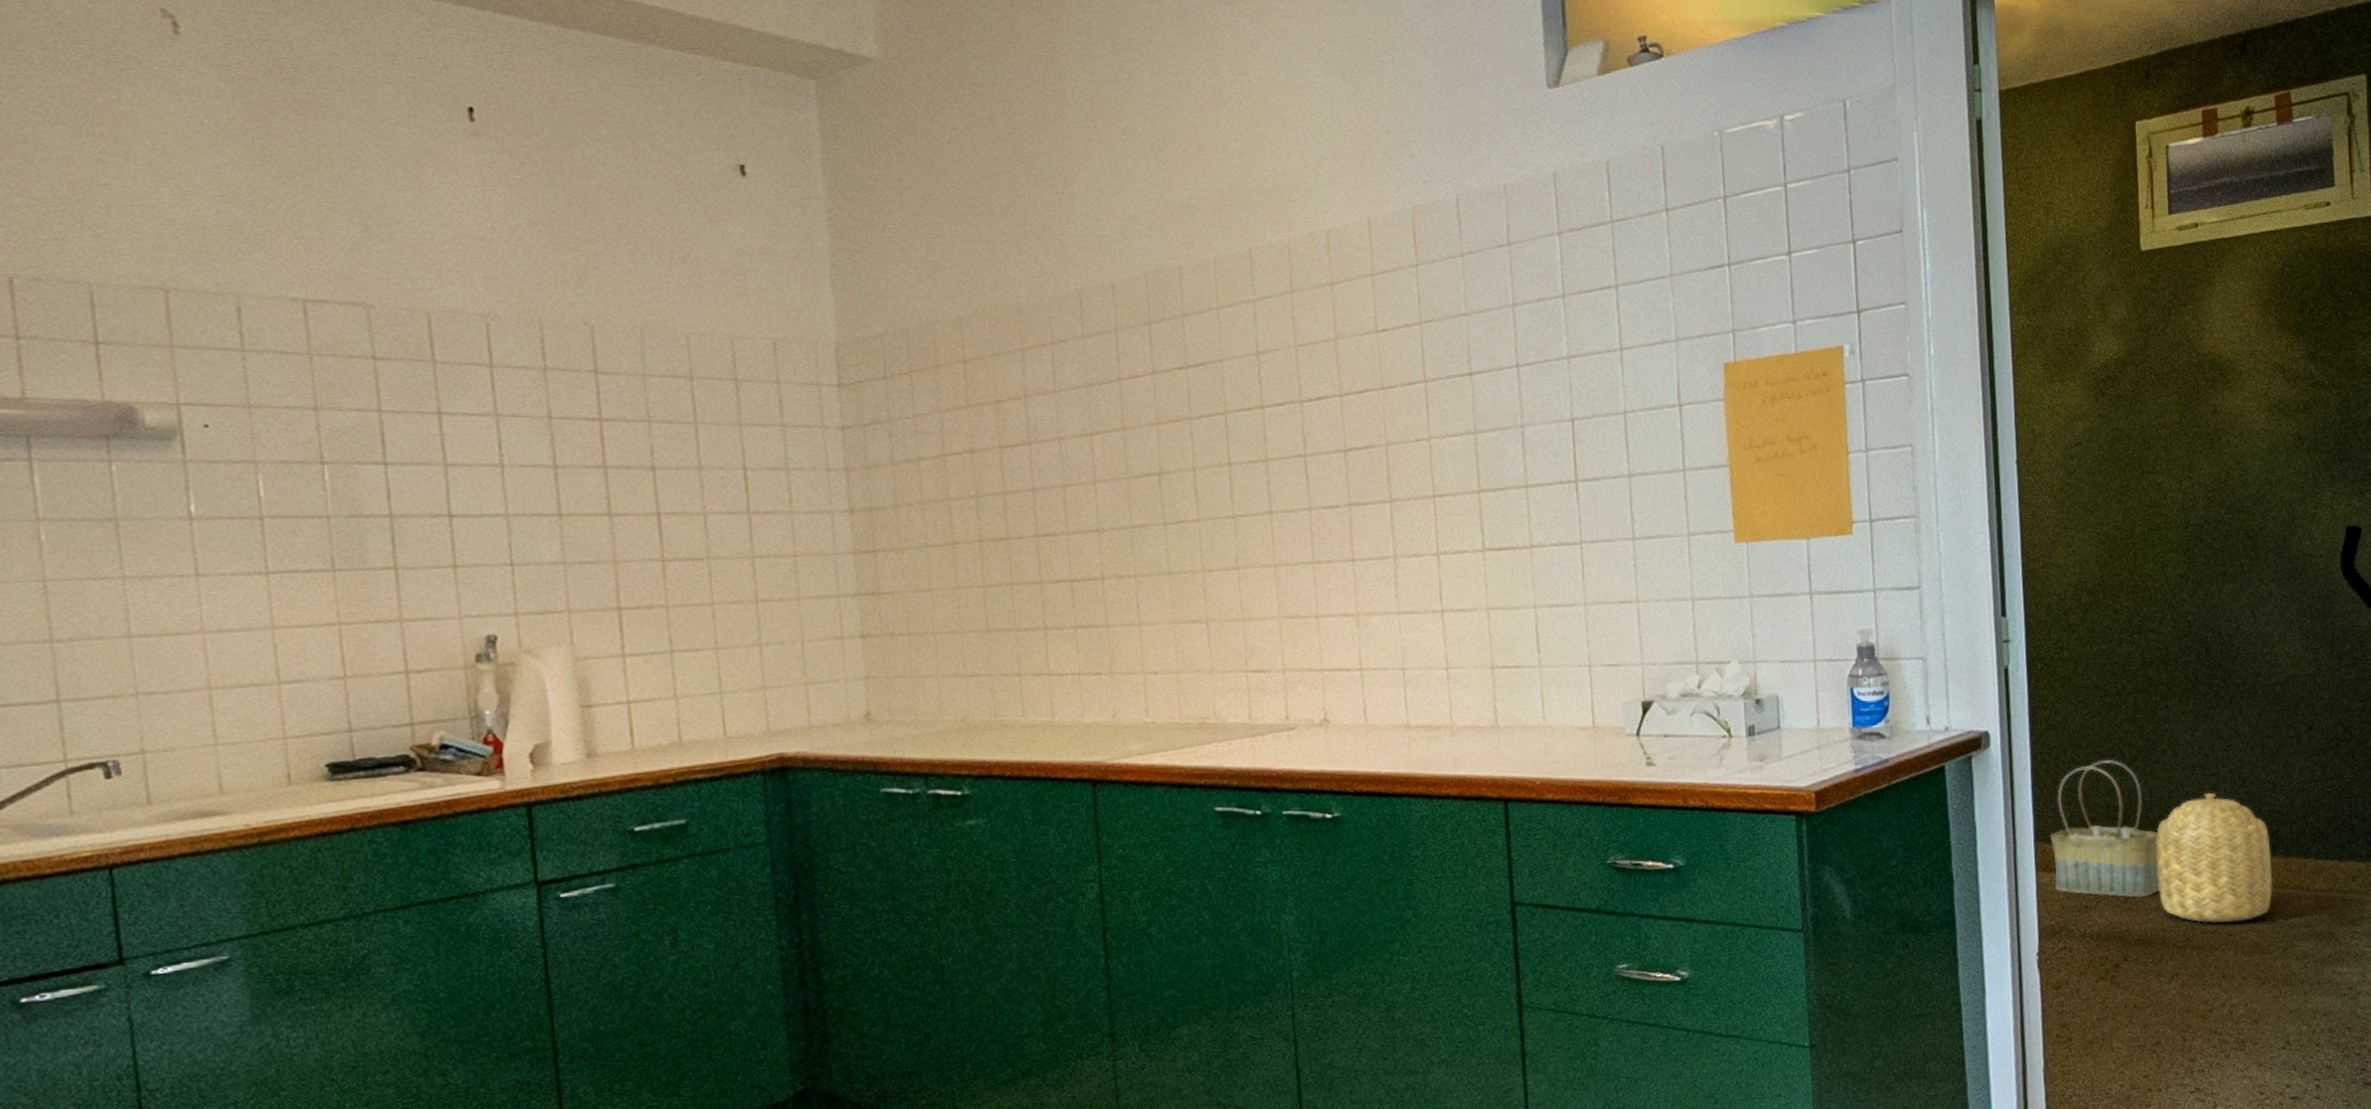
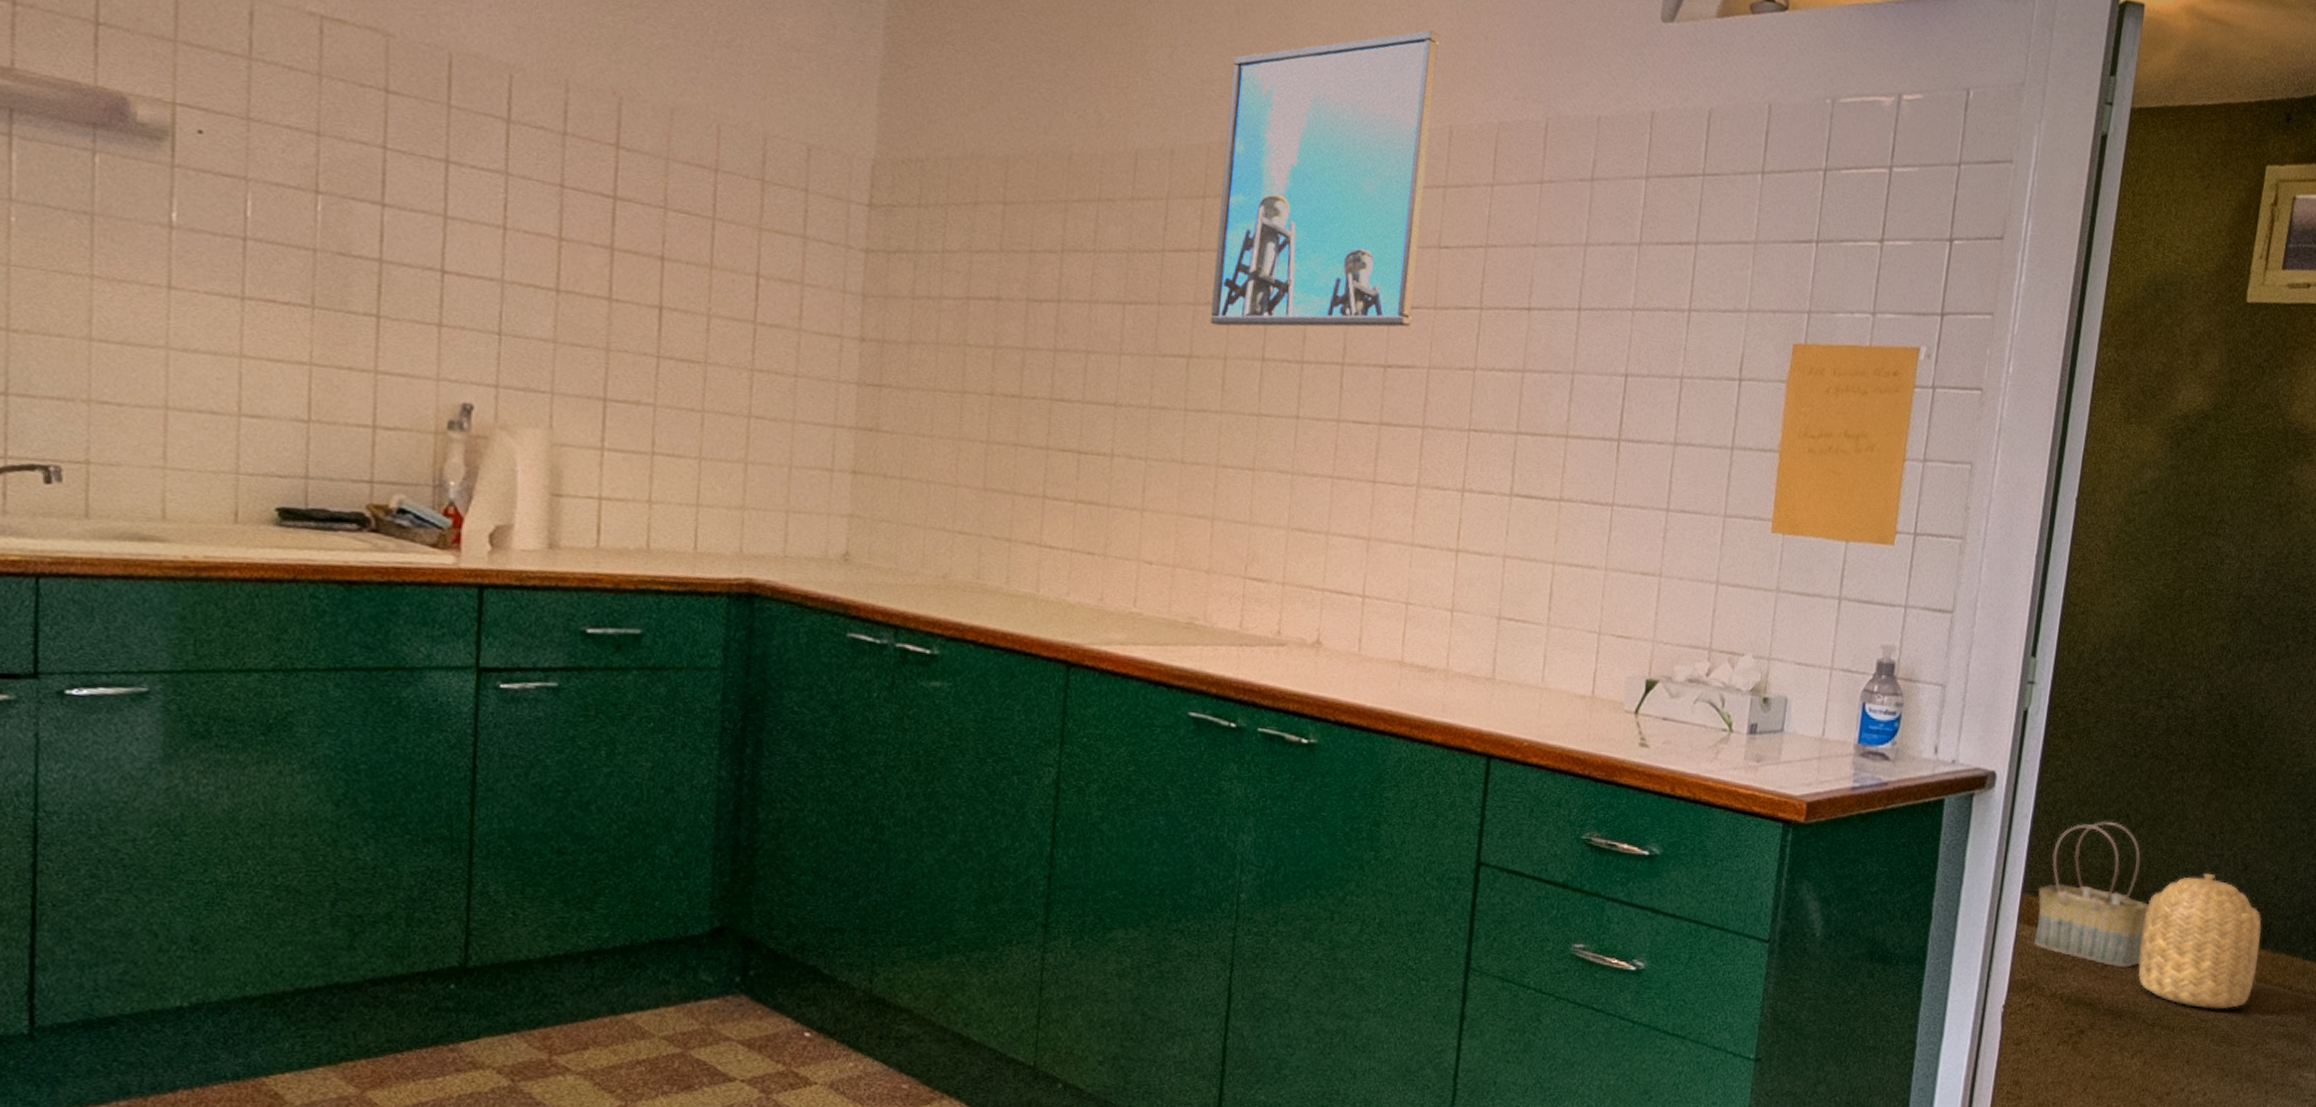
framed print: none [1155,134,1362,441] -> present [1210,30,1440,327]

